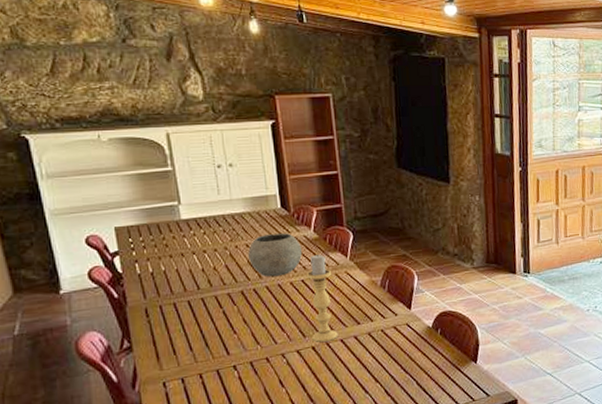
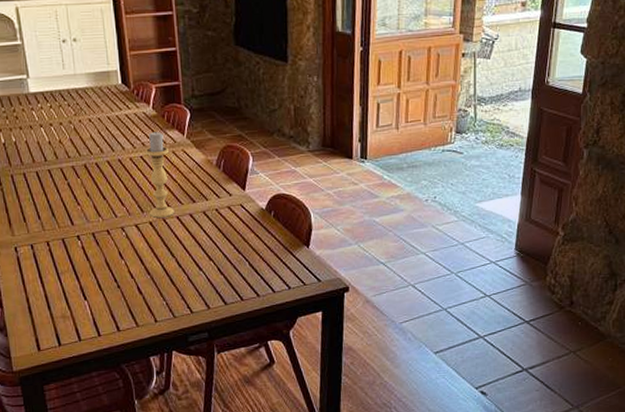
bowl: present [248,233,303,277] -> none [91,109,142,152]

